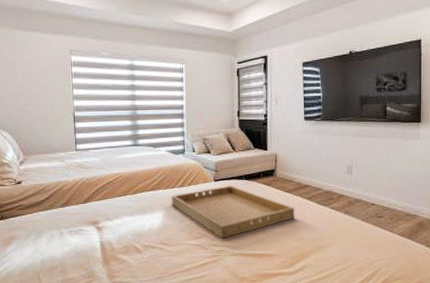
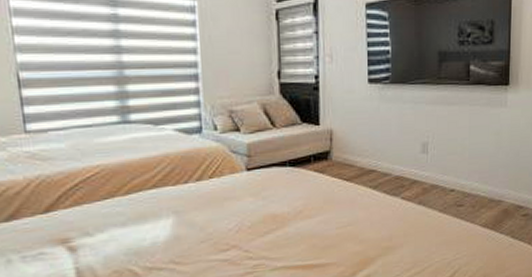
tray: present [171,185,295,239] -> none [183,174,357,249]

